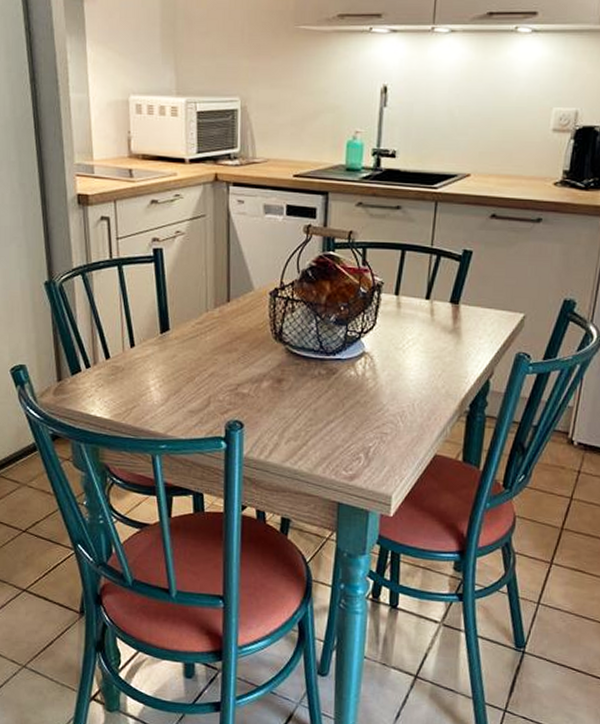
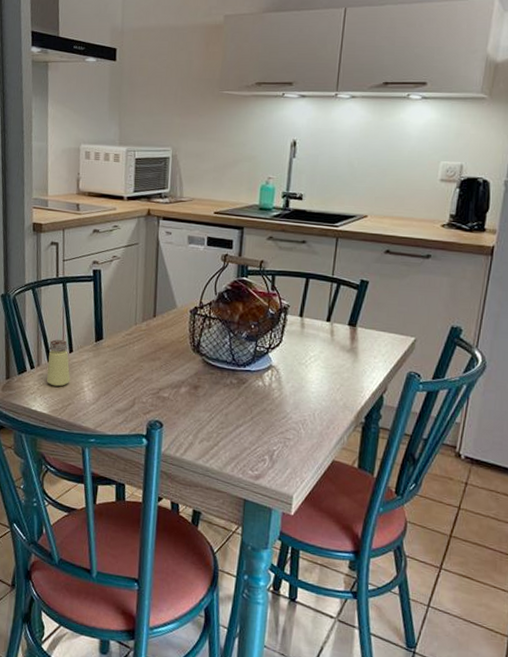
saltshaker: none [106,332,134,387] -> present [47,339,70,387]

